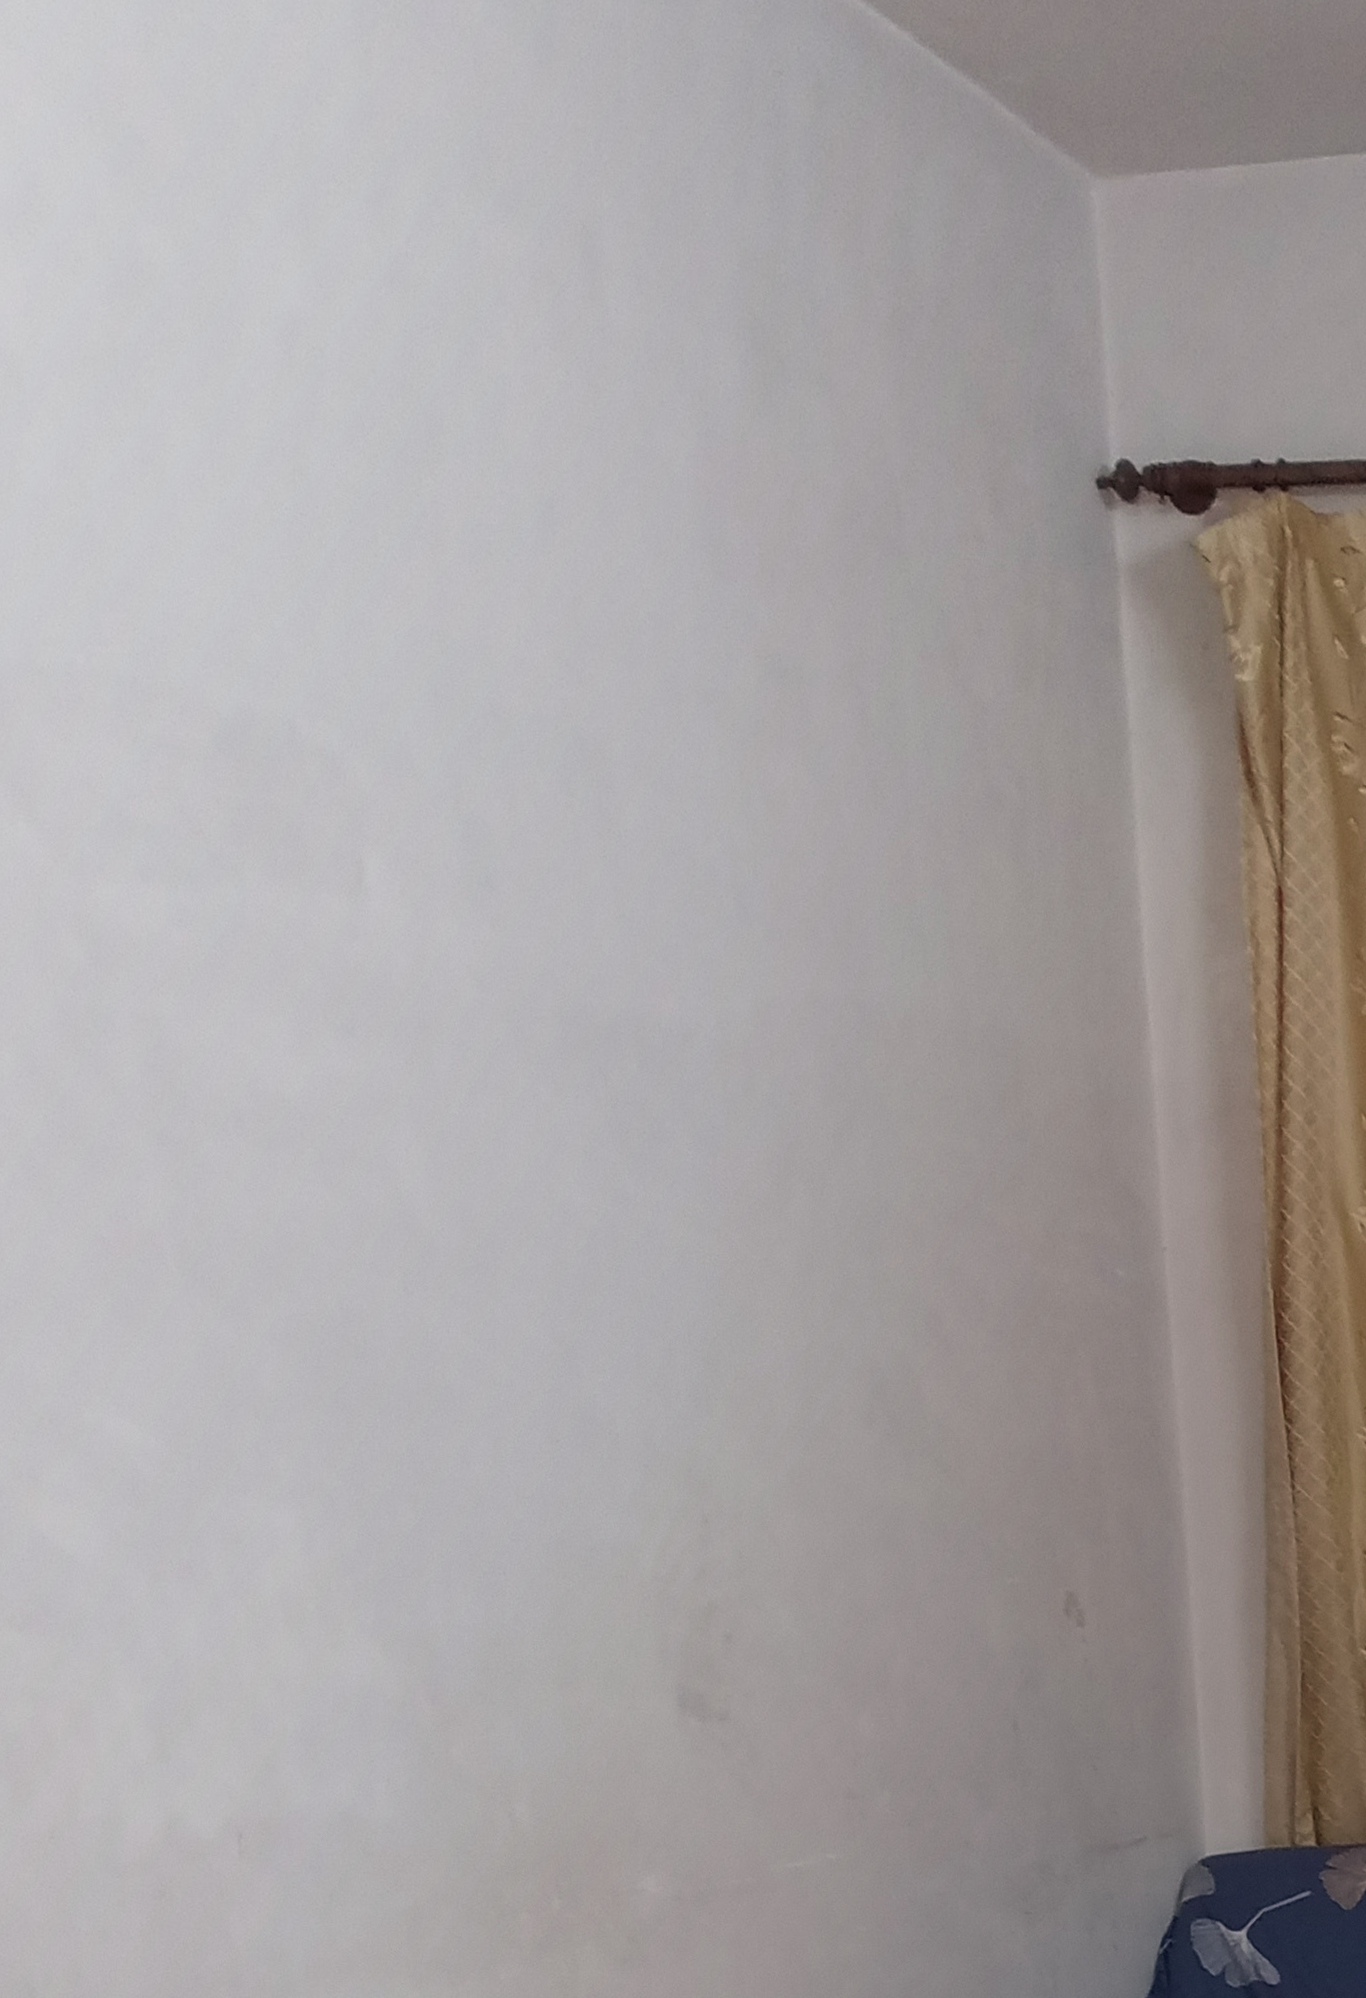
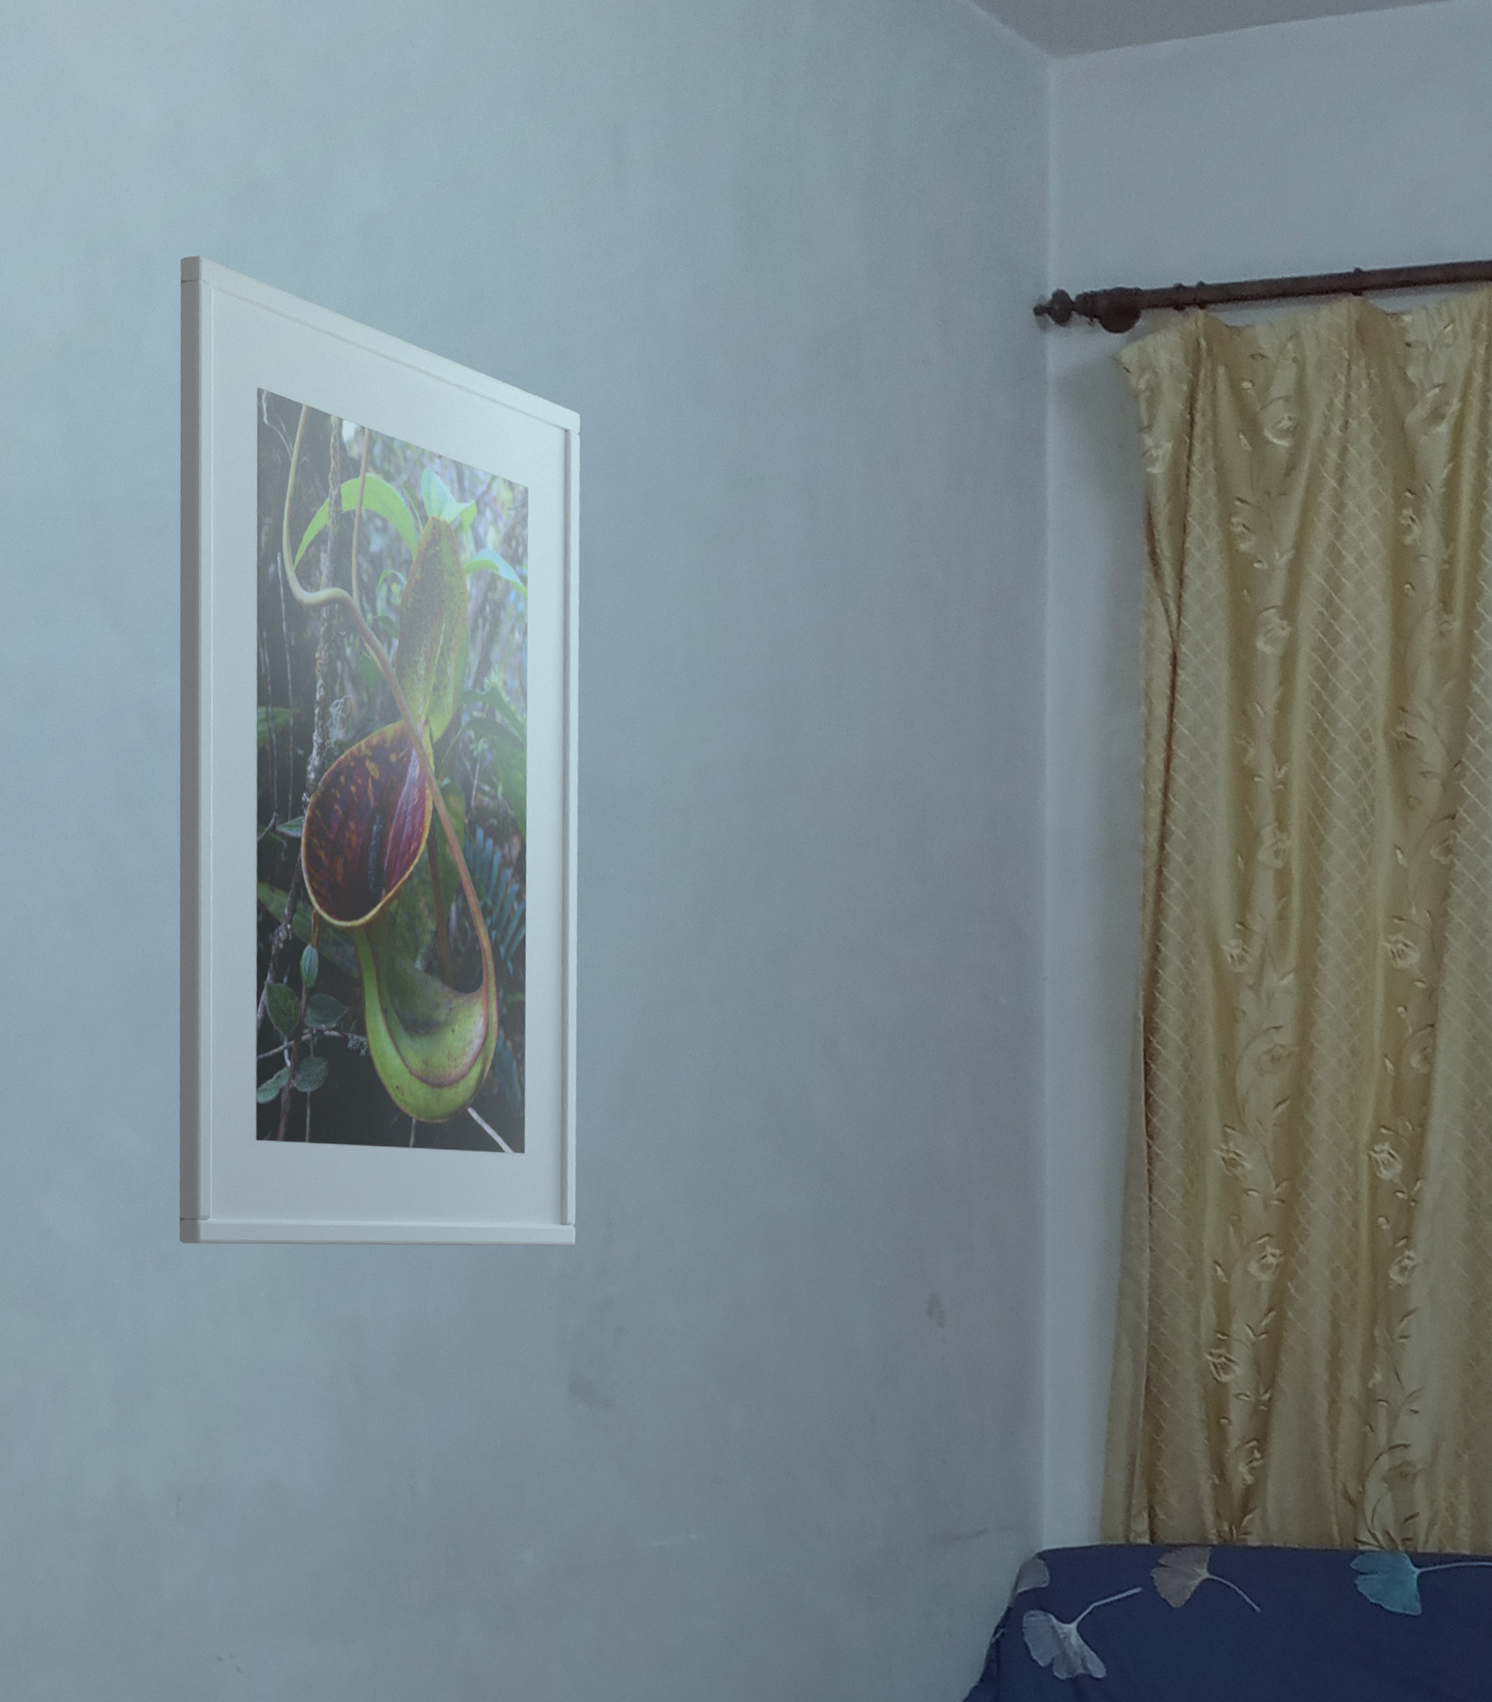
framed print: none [54,356,668,1551] -> present [179,255,581,1246]

